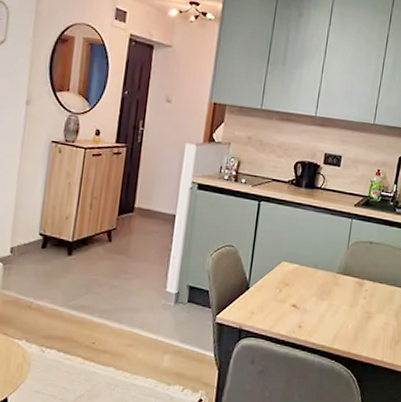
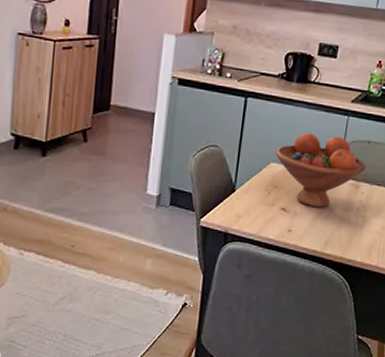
fruit bowl: none [286,234,369,305] -> present [275,132,366,208]

